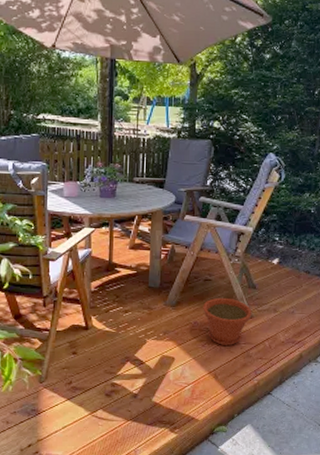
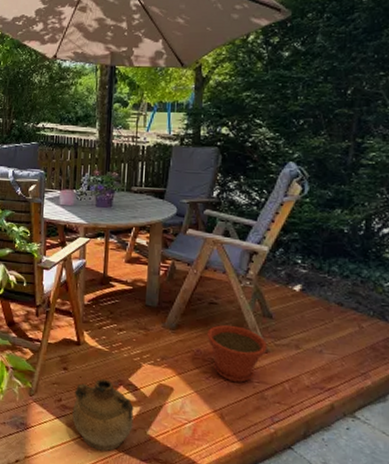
ceramic jug: none [83,358,140,423] -> present [72,378,134,452]

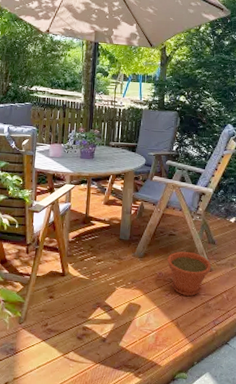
ceramic jug: present [72,378,134,452] -> none [57,303,109,365]

